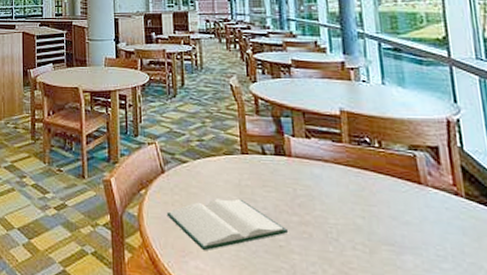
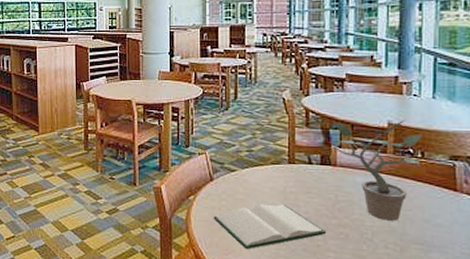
potted plant: none [282,106,379,218] -> present [330,119,422,221]

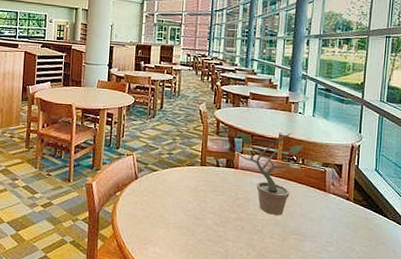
hardback book: present [213,204,327,250] -> none [135,200,227,240]

